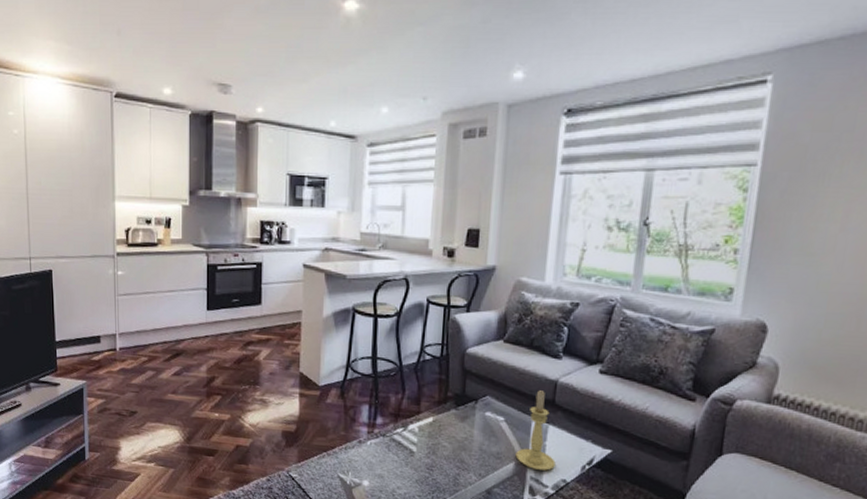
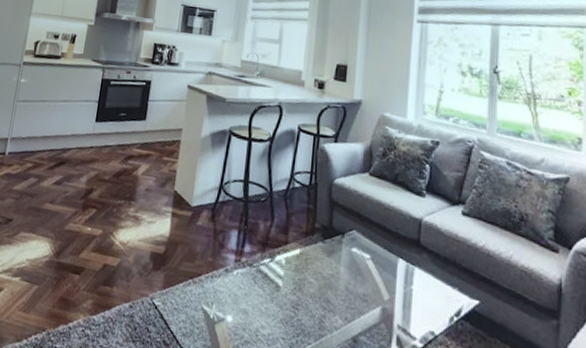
candle holder: present [515,390,556,471] -> none [382,228,423,319]

